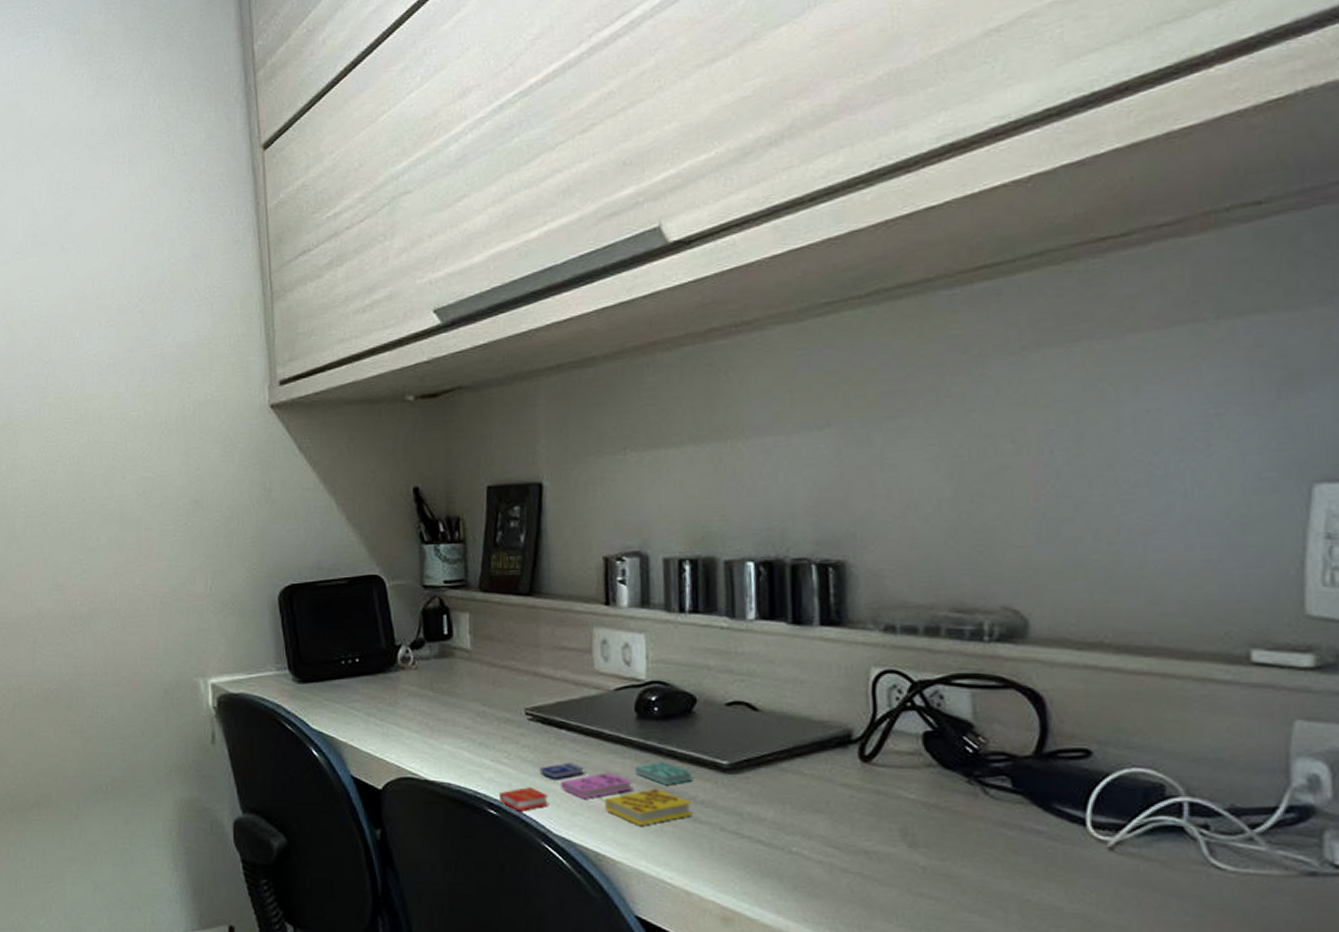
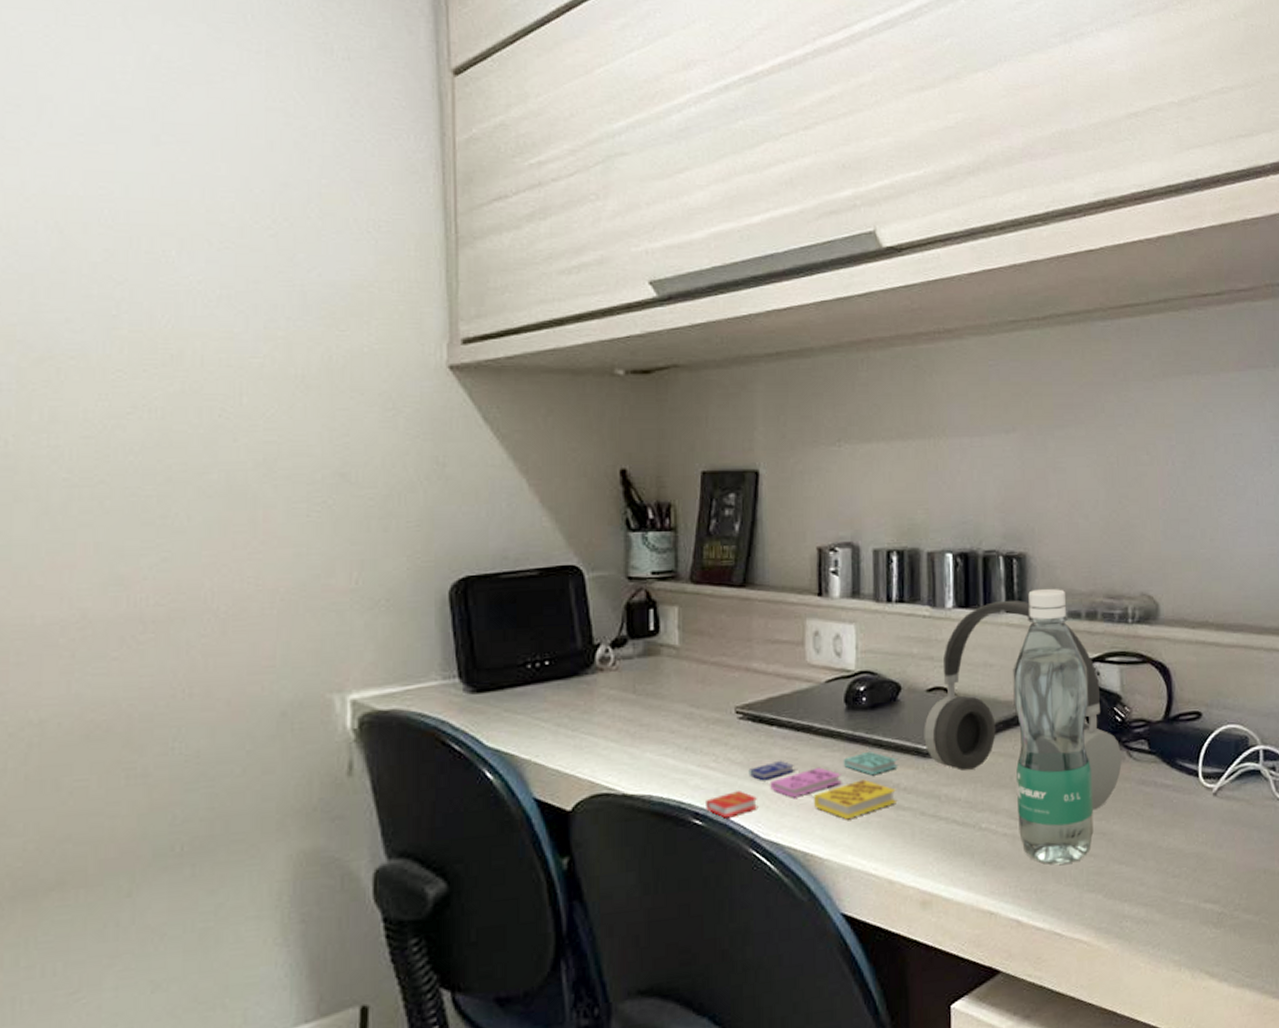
headphones: none [723,612,974,848] -> present [924,599,1122,809]
bottle: none [828,600,935,903] -> present [1012,588,1094,865]

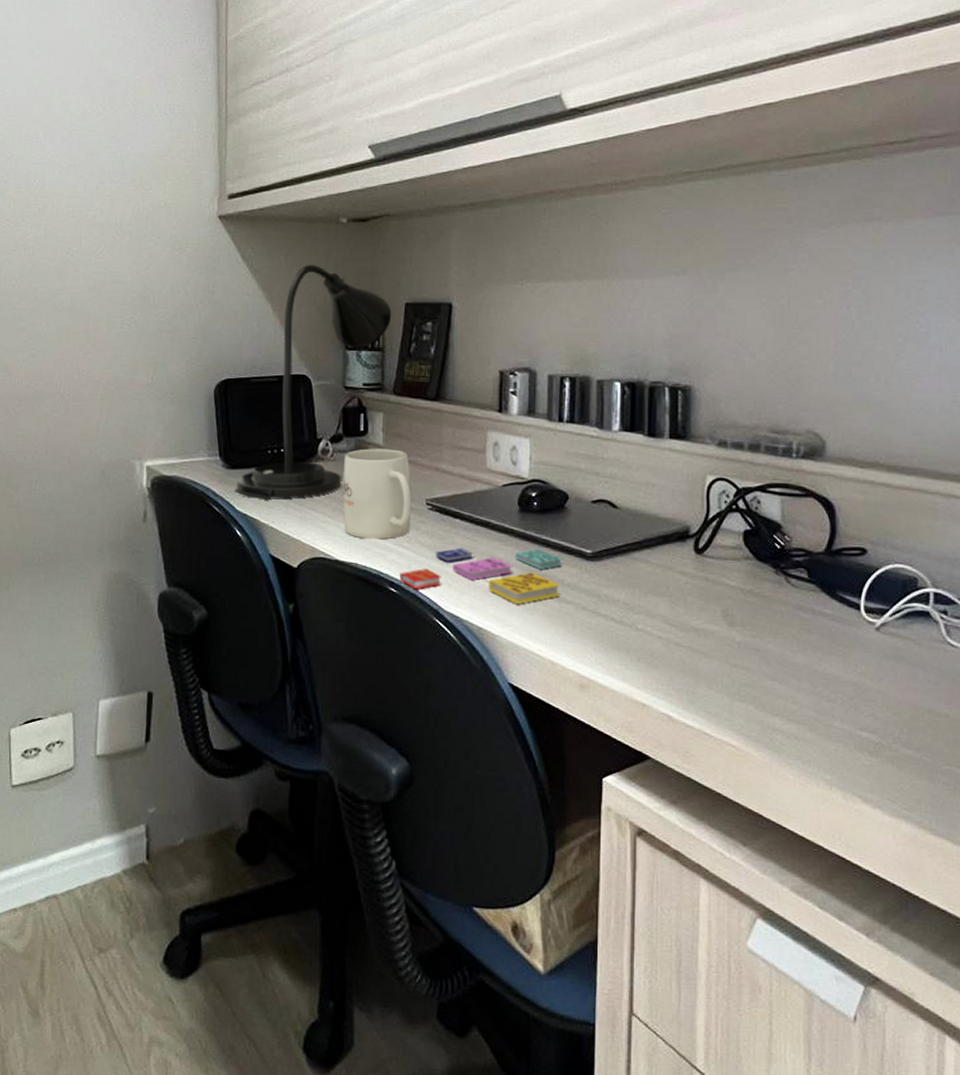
desk lamp: none [482,426,685,729] -> present [235,264,392,500]
mug: none [628,649,718,764] -> present [342,448,412,540]
headphones: present [924,599,1122,809] -> none [588,427,779,626]
bottle: present [1012,588,1094,865] -> none [673,419,749,672]

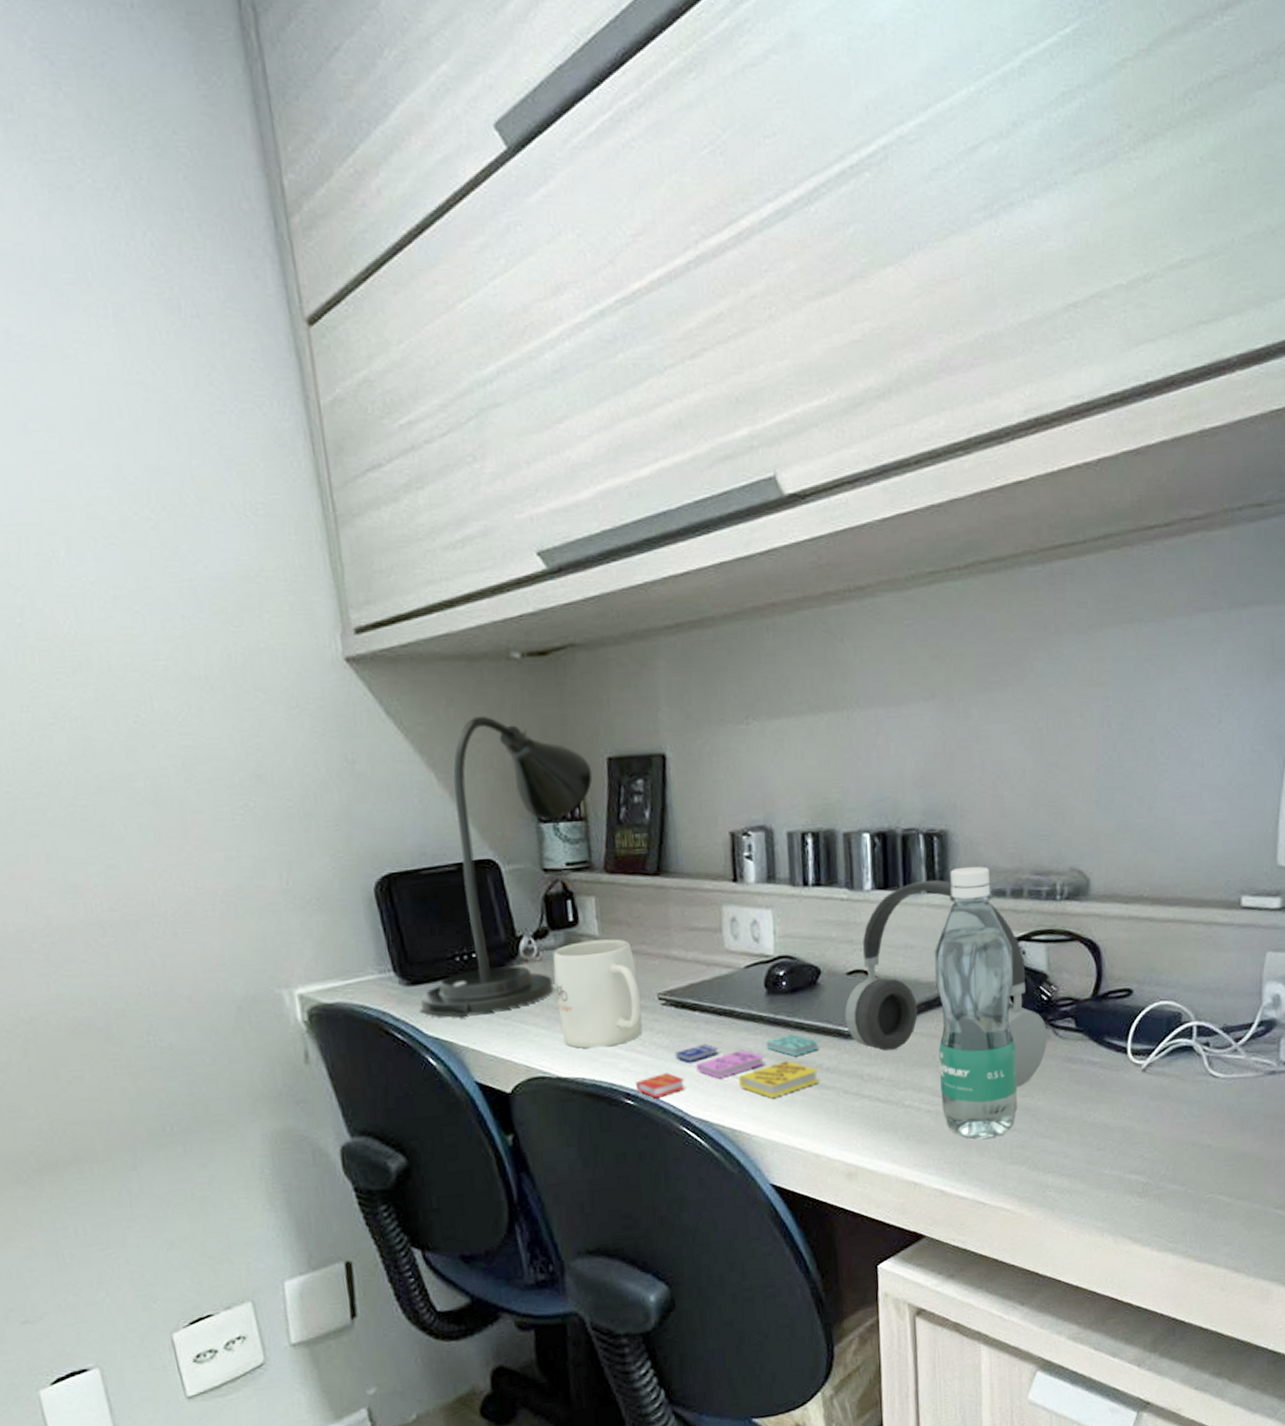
headphones: none [588,427,779,626] -> present [845,879,1047,1086]
bottle: none [673,419,749,672] -> present [934,866,1018,1139]

